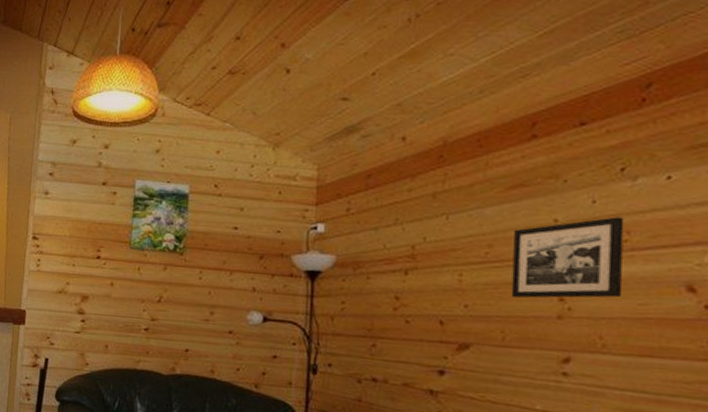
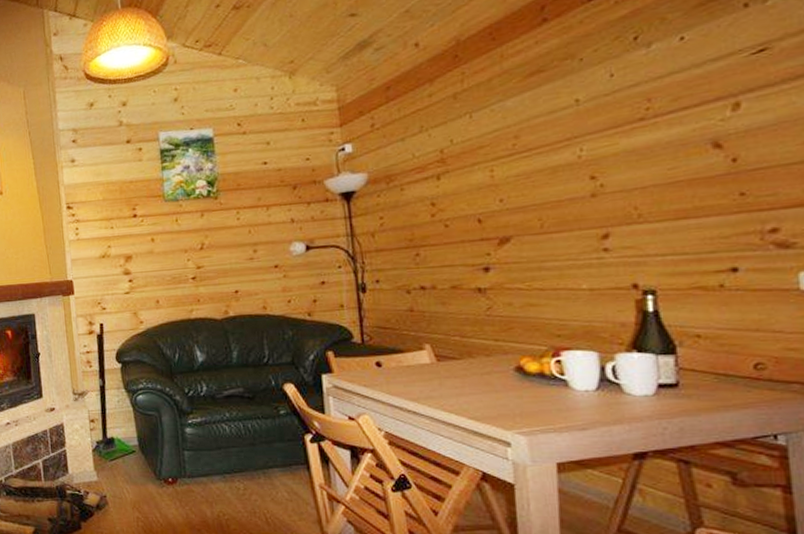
picture frame: present [511,217,624,298] -> none [538,86,651,185]

